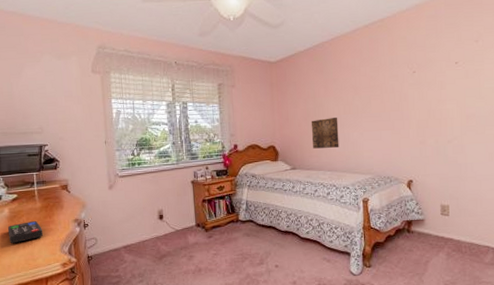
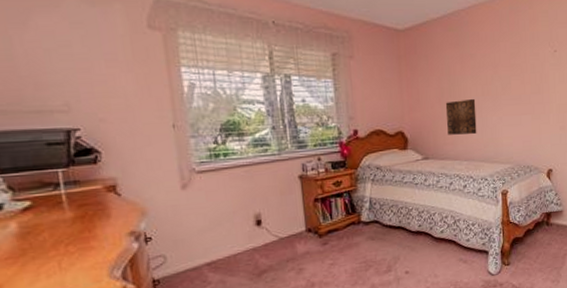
remote control: present [7,220,43,244] -> none [16,236,79,272]

